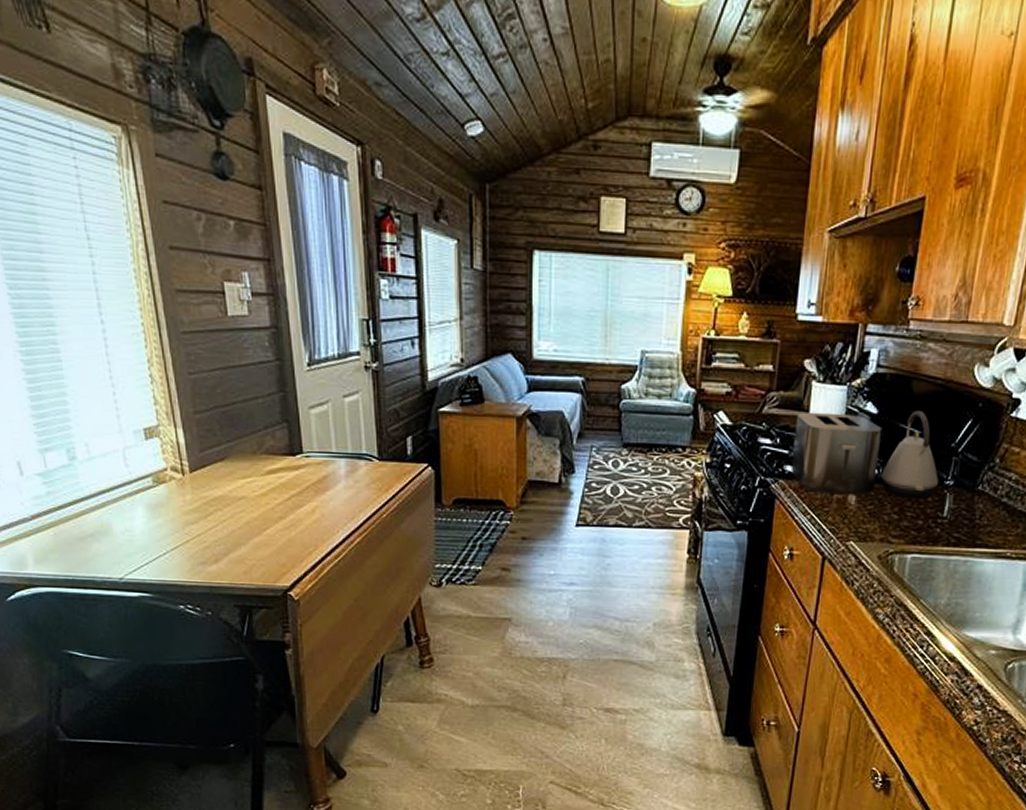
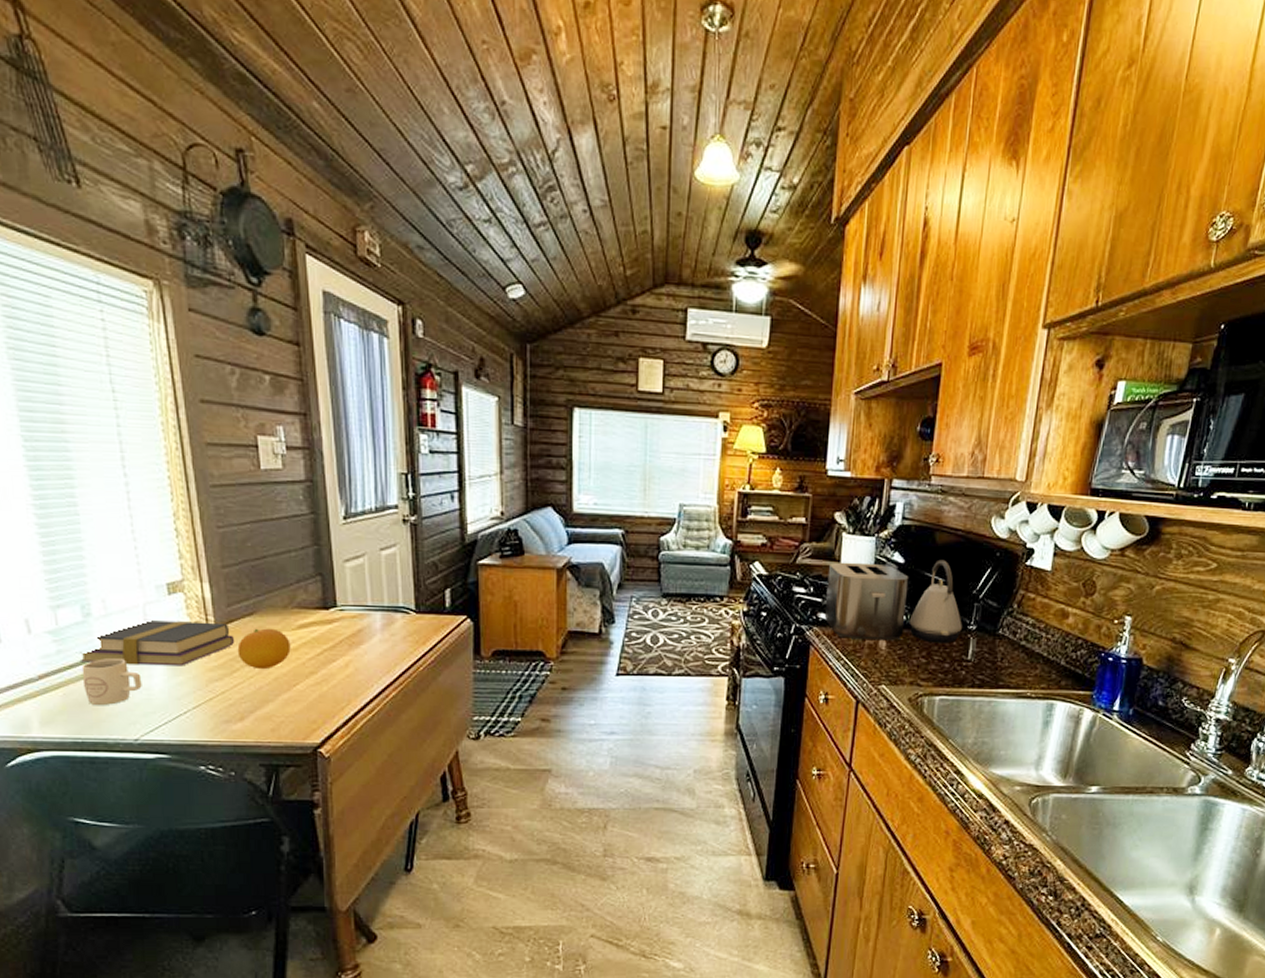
book: none [66,463,207,509] -> present [79,619,234,666]
mug: none [69,500,125,546] -> present [81,658,142,706]
fruit: none [210,473,260,514] -> present [237,628,291,670]

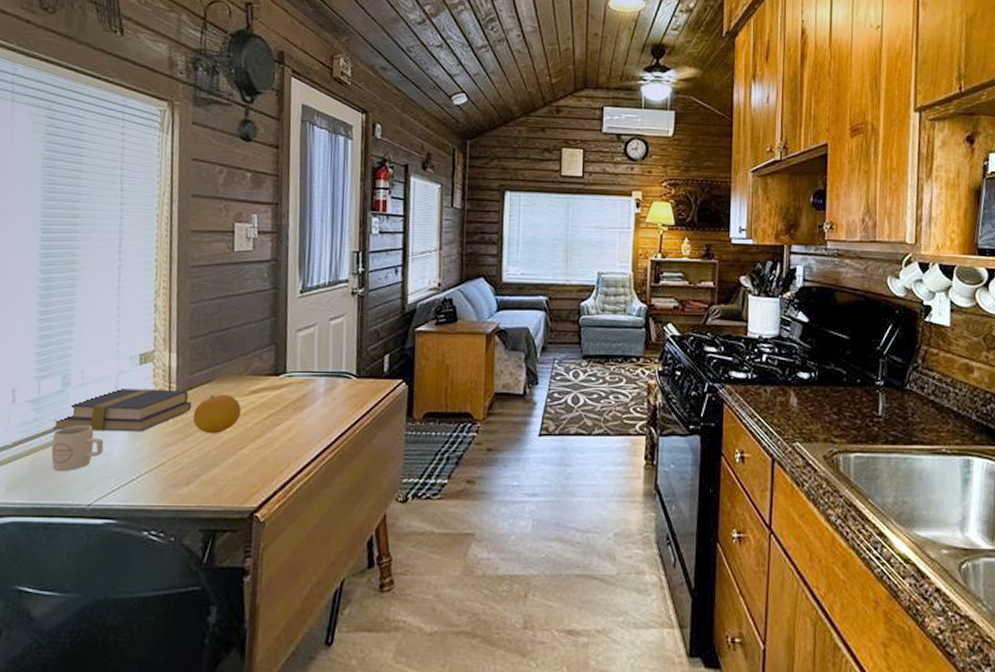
toaster: present [824,562,909,641] -> none [736,322,814,398]
kettle: present [909,559,962,644] -> none [818,318,870,400]

